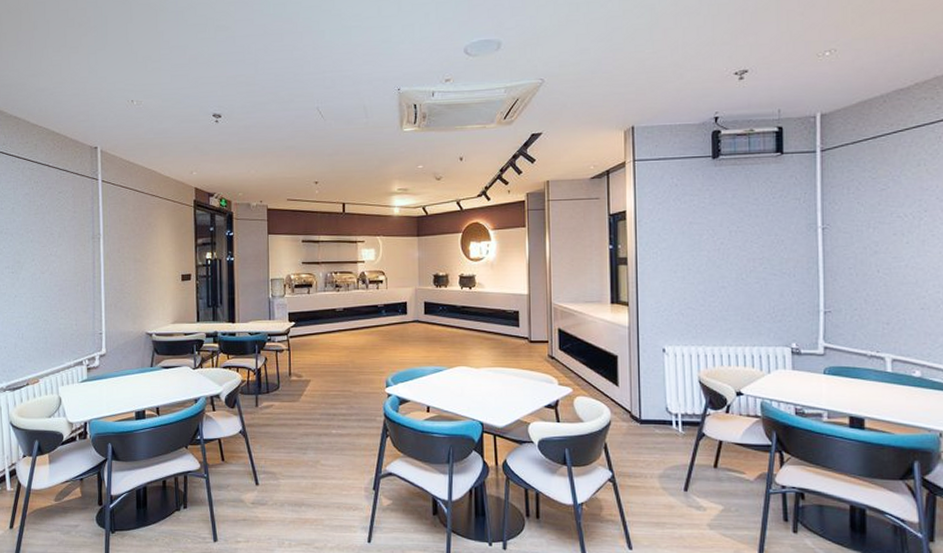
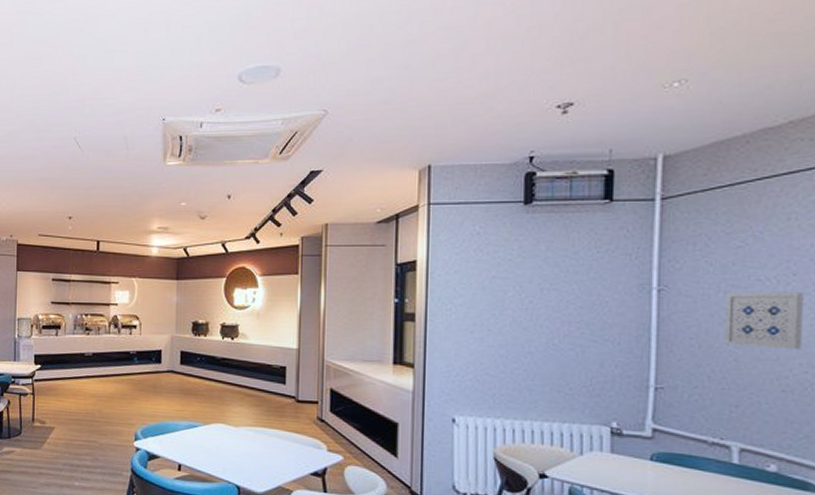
wall art: none [875,226,934,274] -> present [723,292,803,350]

